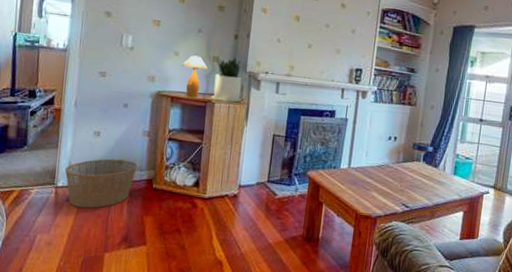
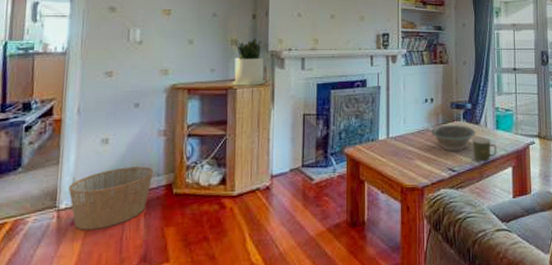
table lamp: present [181,53,209,98] -> none [197,39,227,87]
decorative bowl: none [390,163,434,190] -> present [430,124,476,152]
mug: none [427,179,452,204] -> present [473,137,497,163]

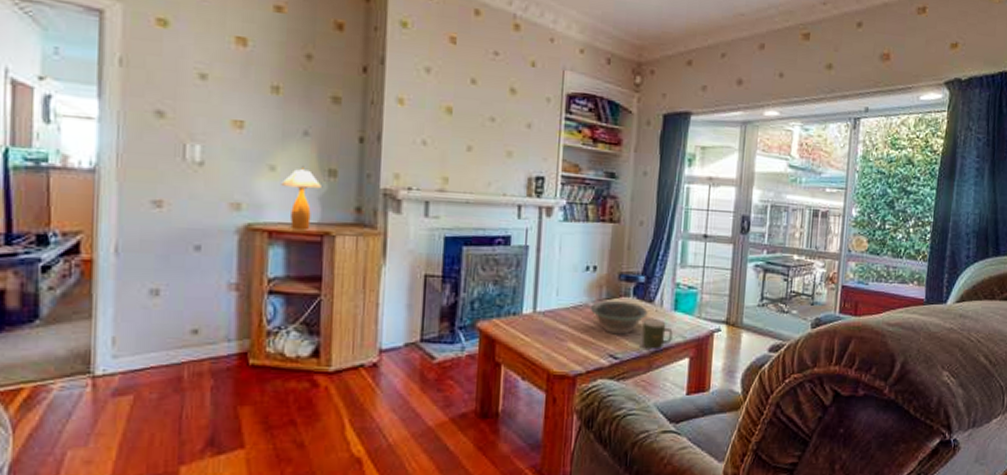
basket: present [68,166,154,231] -> none [105,327,222,404]
table lamp: none [197,39,227,87] -> present [281,166,323,231]
planter: present [231,37,266,87] -> none [328,169,376,235]

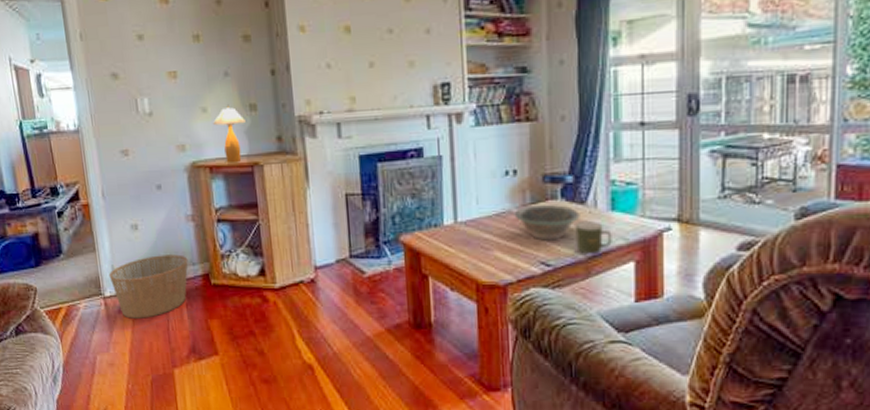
basket: none [105,327,222,404] -> present [108,254,188,319]

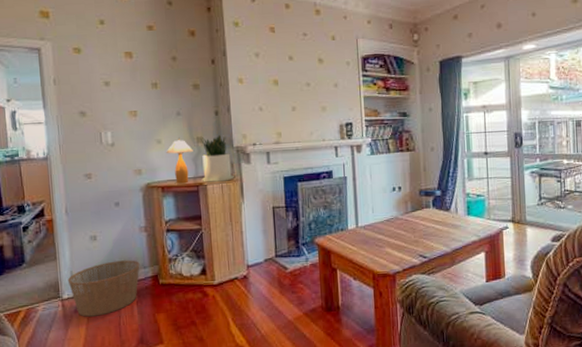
planter: none [254,99,297,163] -> present [201,134,234,183]
decorative bowl: present [514,204,580,241] -> none [399,211,446,239]
mug: present [575,222,612,256] -> none [443,224,469,249]

